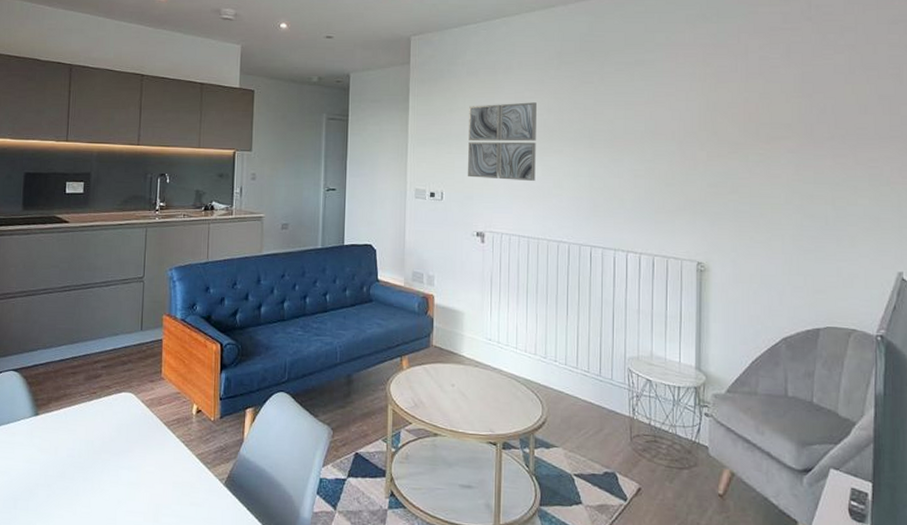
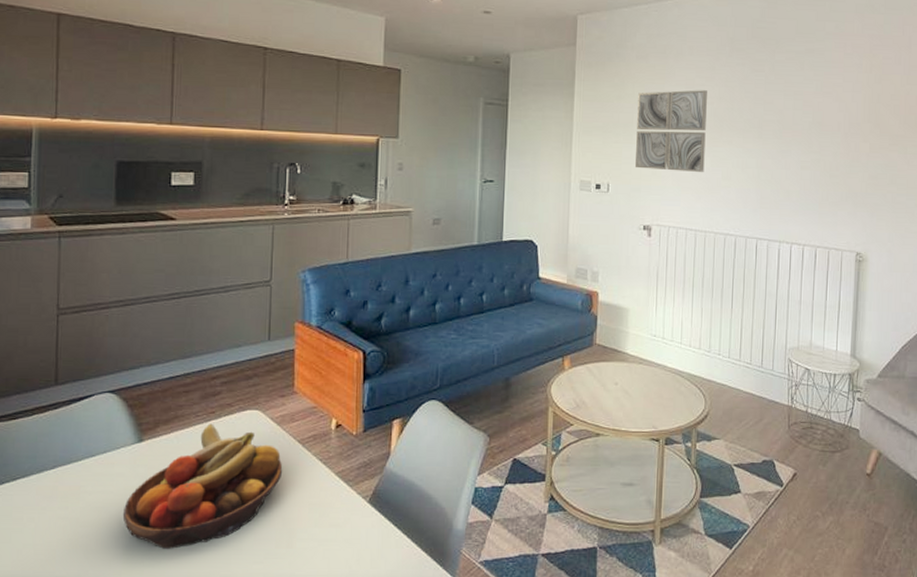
fruit bowl: none [20,402,151,515] -> present [122,423,283,550]

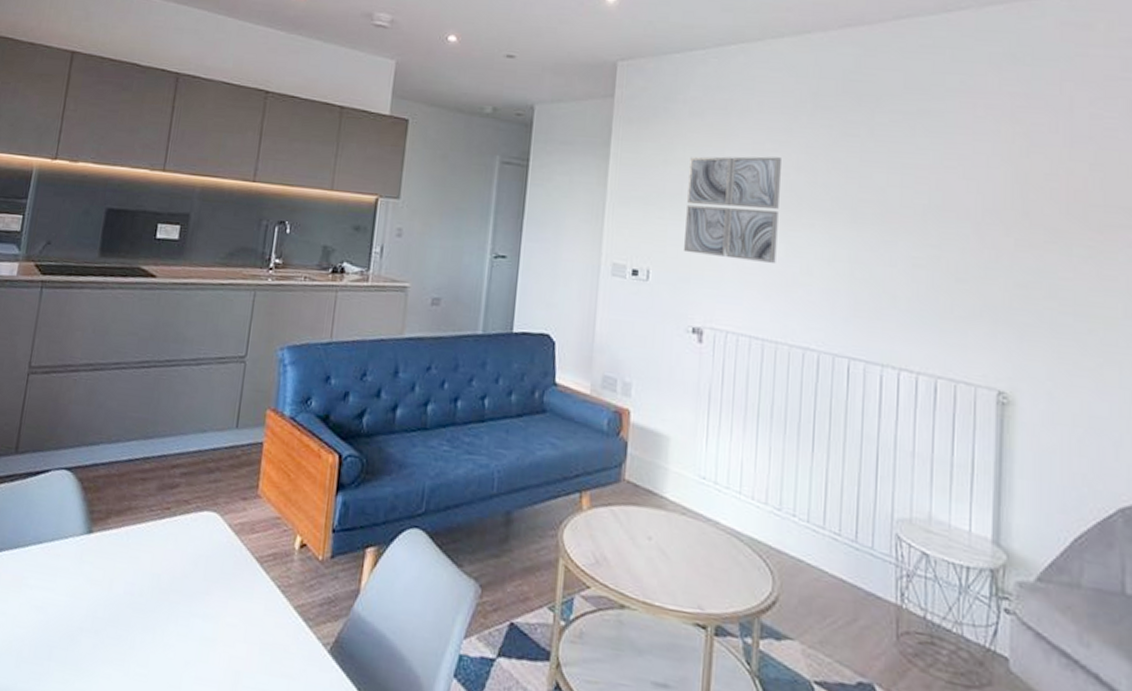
fruit bowl: present [122,423,283,550] -> none [60,521,236,674]

